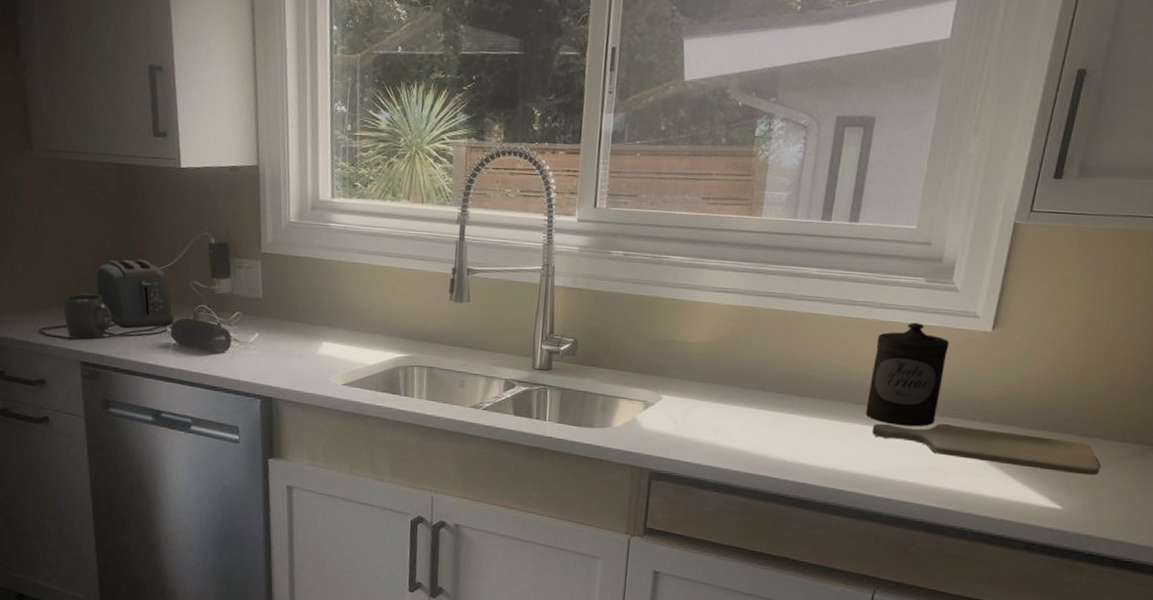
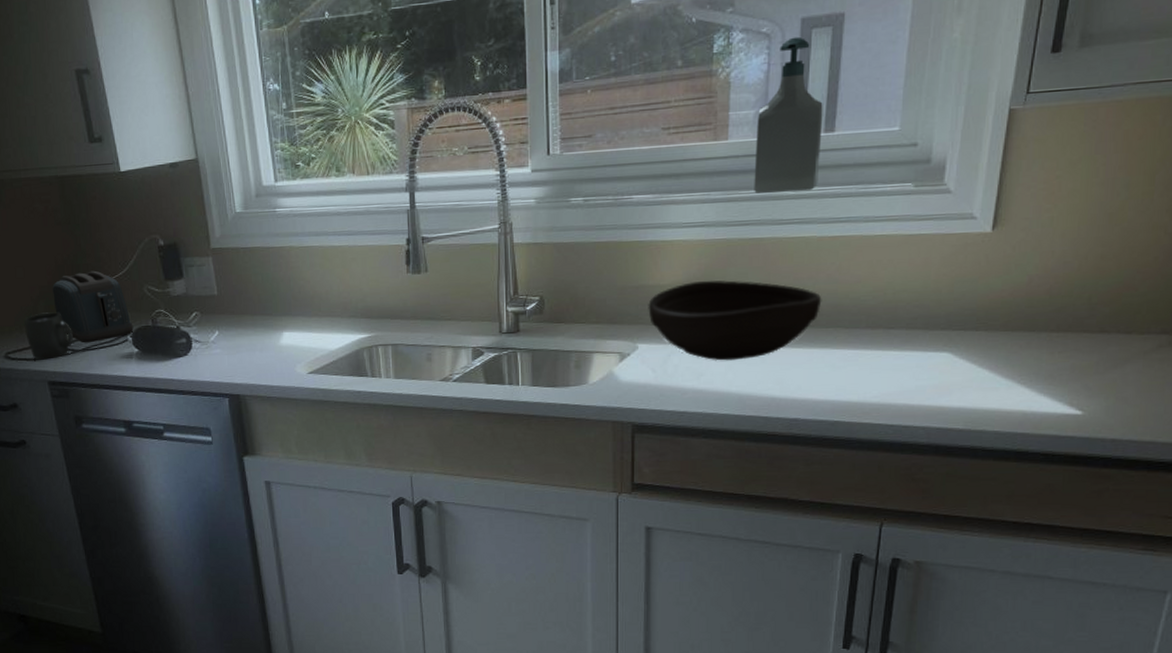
bowl: none [674,342,836,422] -> present [648,280,822,361]
soap bottle: none [781,132,850,273] -> present [754,36,823,193]
canister: present [865,322,950,427] -> none [858,233,945,346]
chopping board: present [871,423,1100,476] -> none [866,338,1123,375]

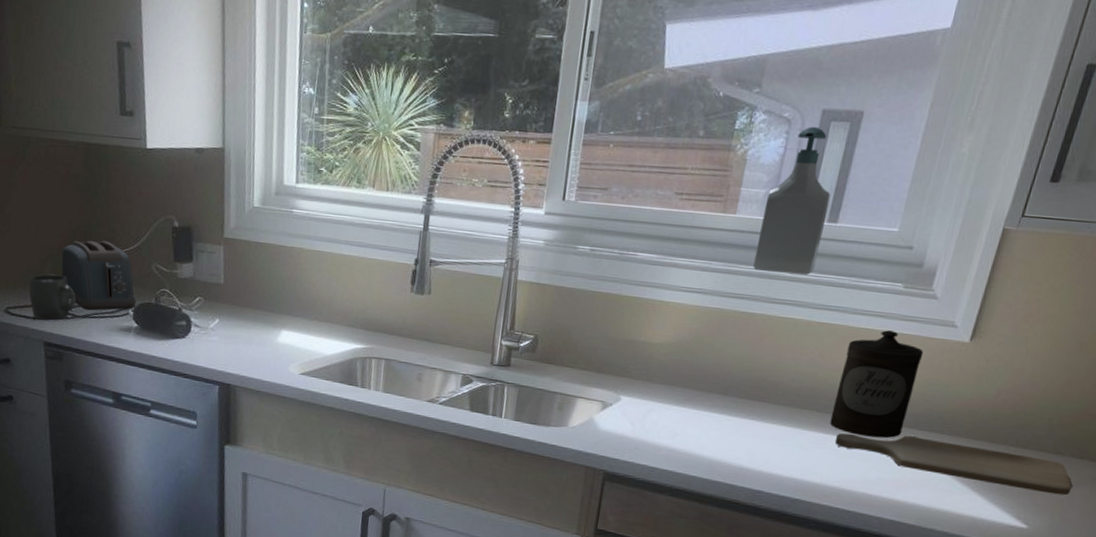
bowl: present [648,280,822,361] -> none [635,344,802,427]
canister: none [858,233,945,346] -> present [829,330,924,438]
chopping board: none [866,338,1123,375] -> present [834,433,1072,496]

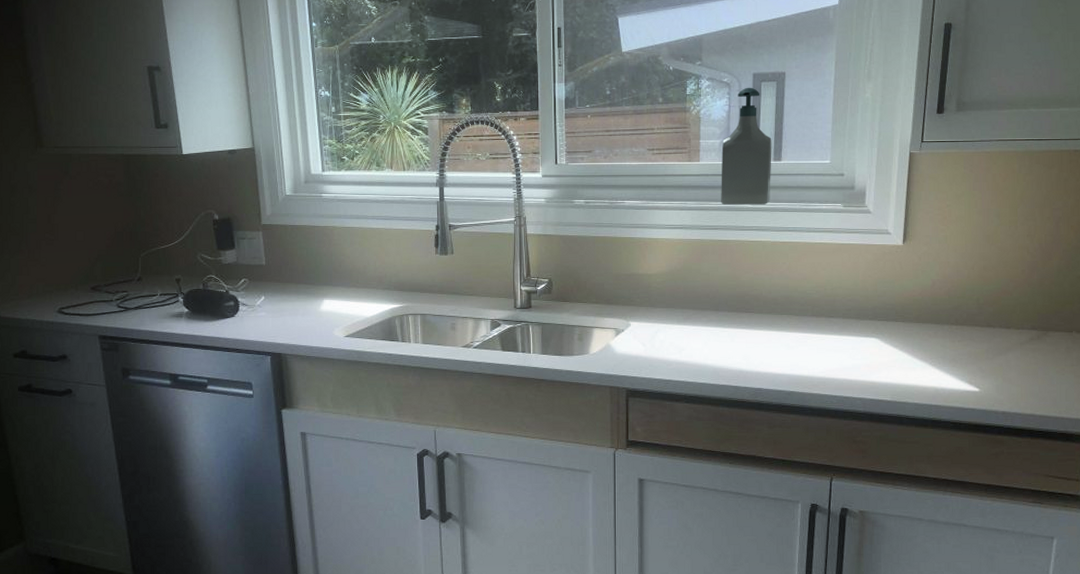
mug: present [29,274,76,321] -> none [81,273,126,316]
toaster: present [61,240,137,311] -> none [110,238,185,302]
canister: present [829,330,924,438] -> none [806,242,869,331]
chopping board: present [834,433,1072,496] -> none [813,327,1006,360]

